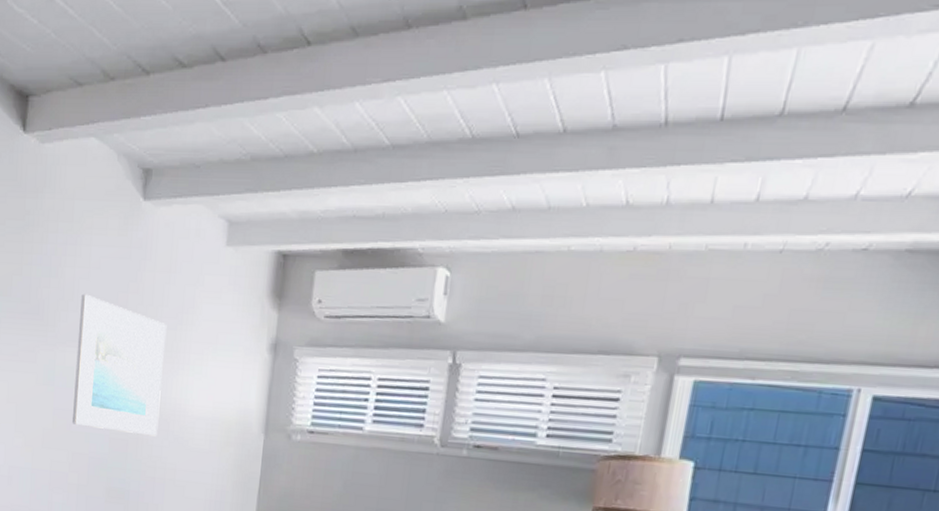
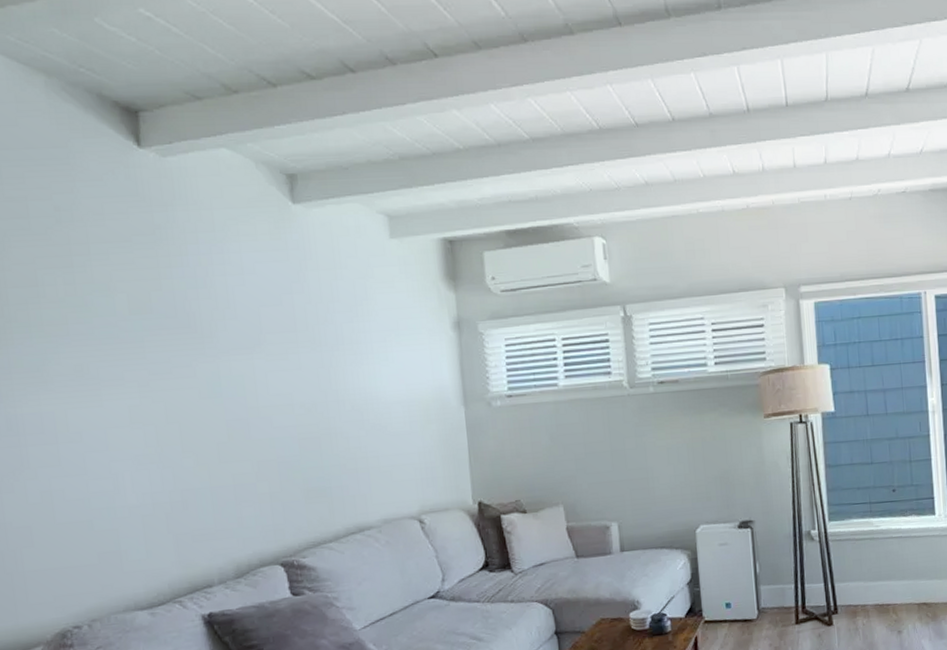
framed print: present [71,294,167,437] -> none [238,300,352,433]

